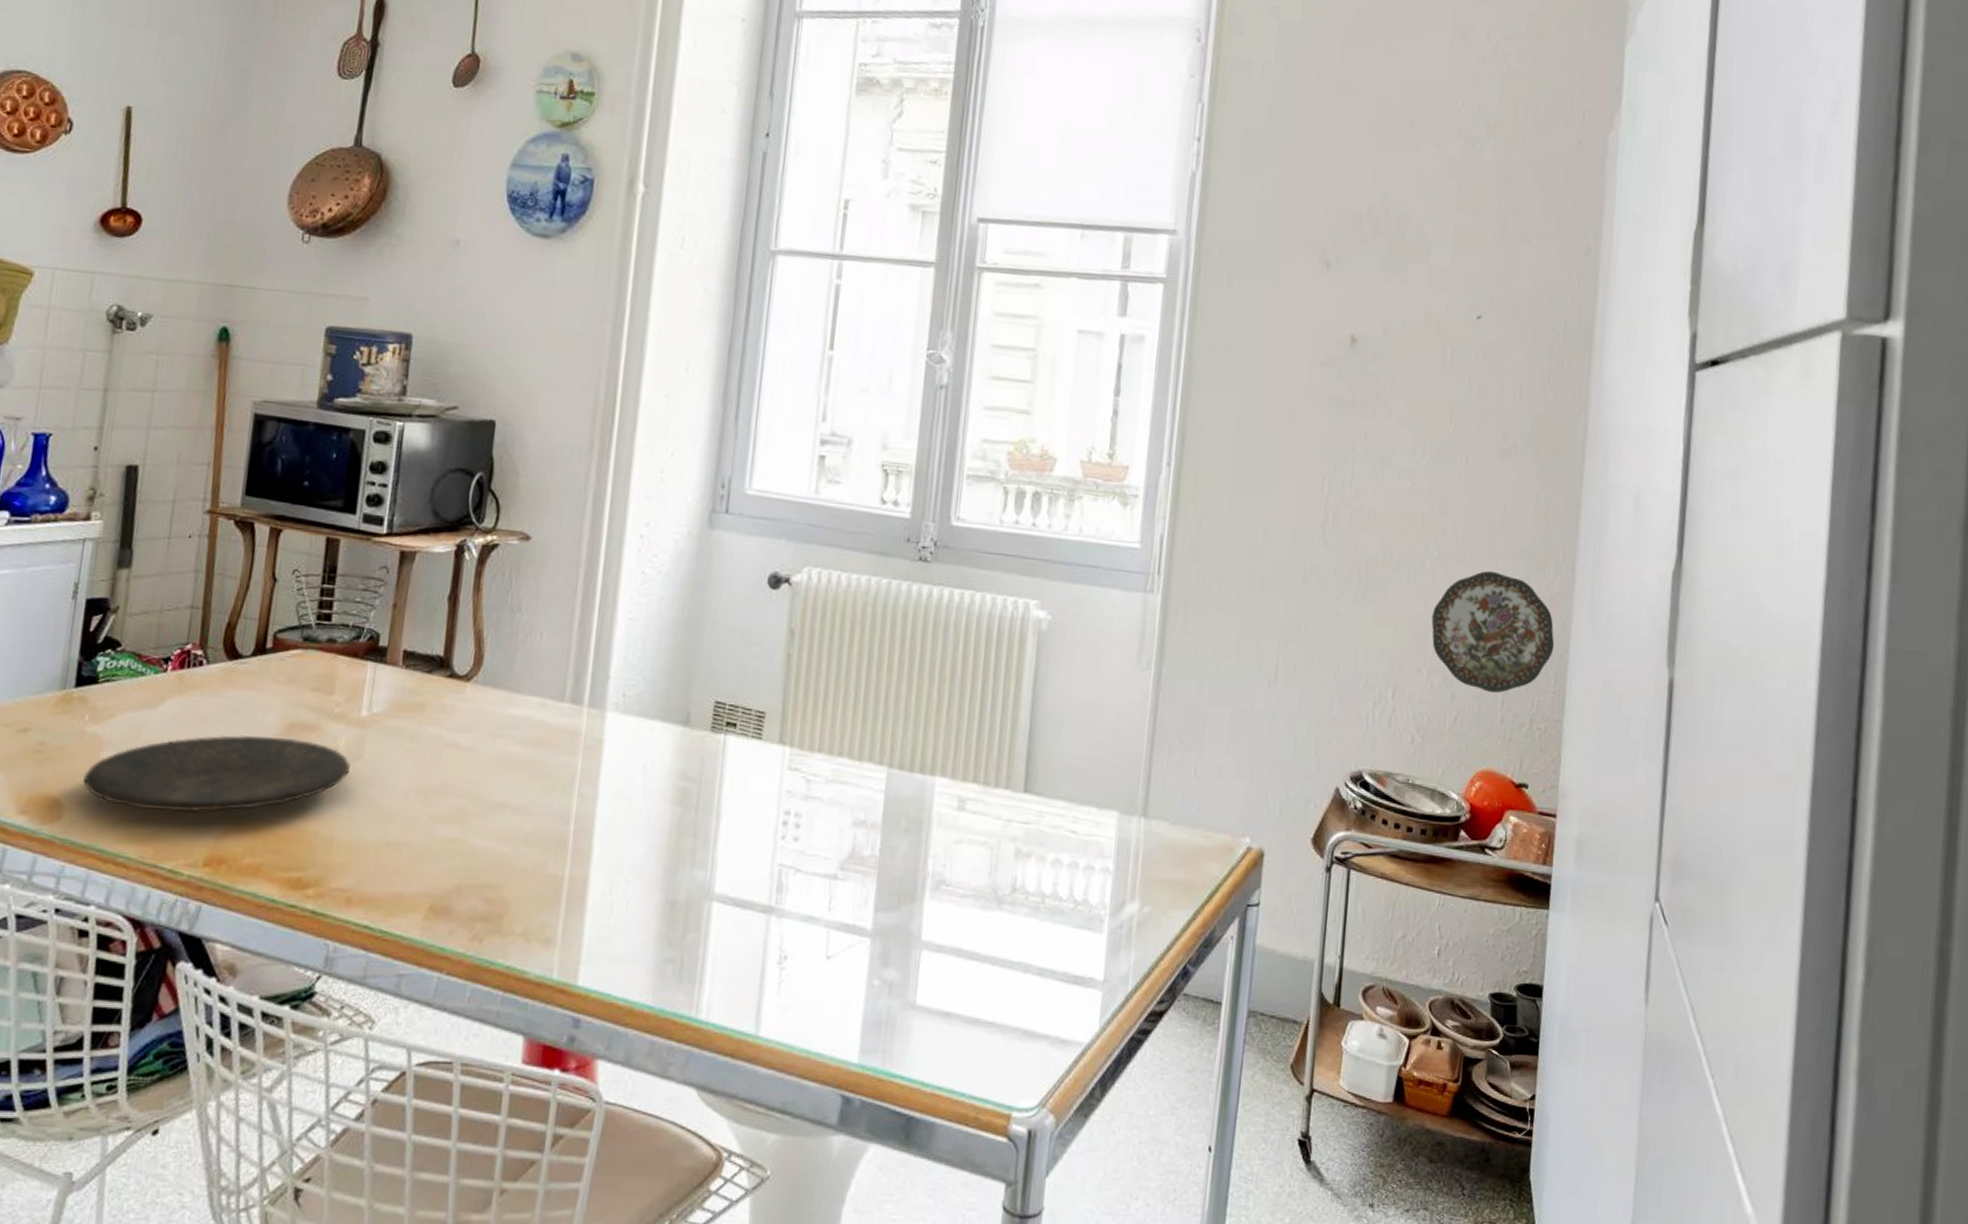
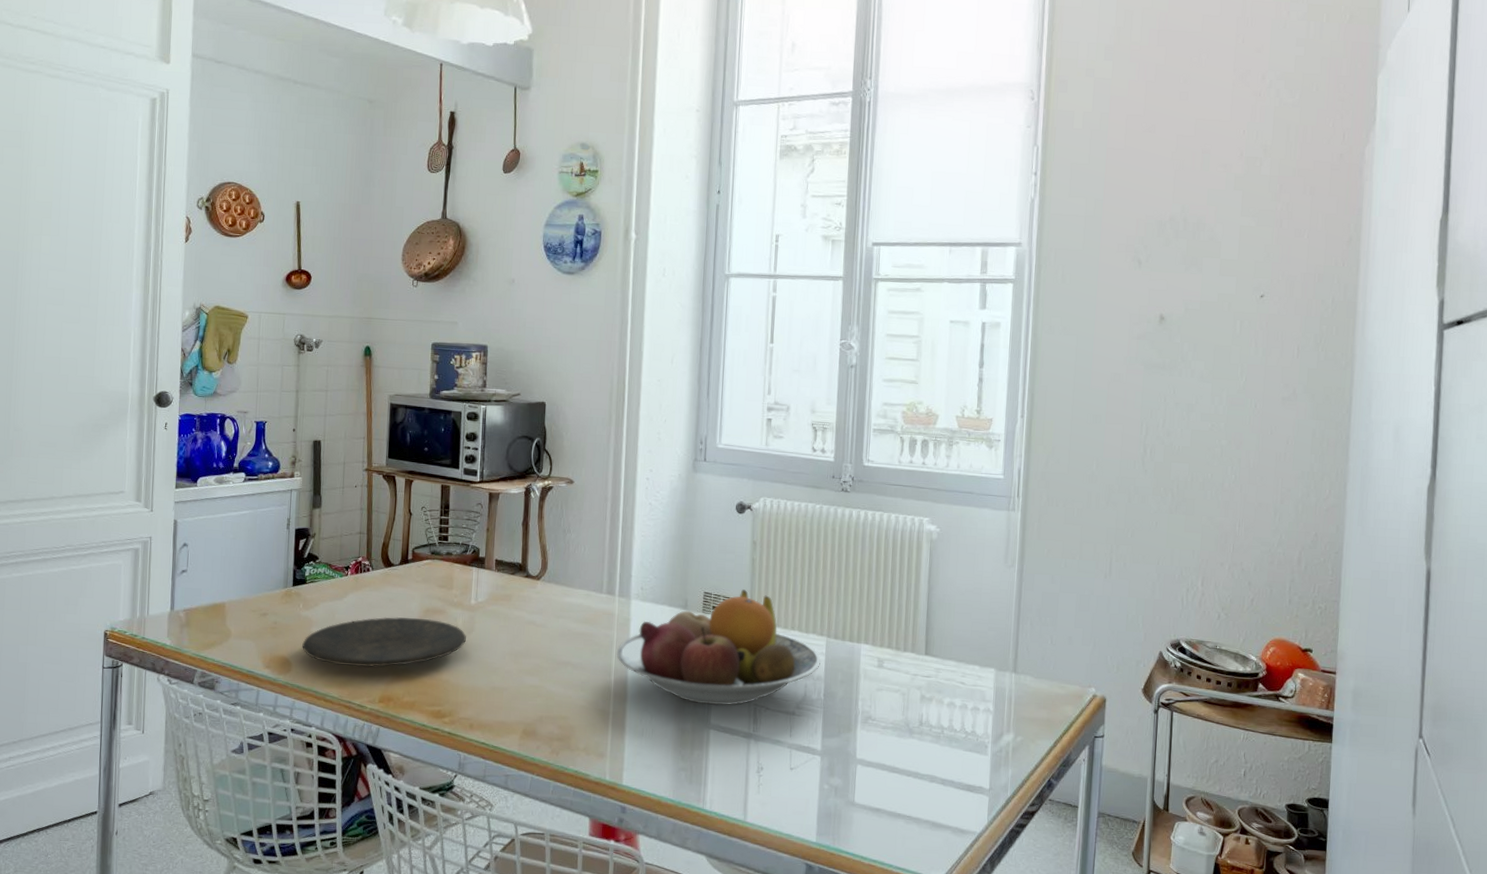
fruit bowl: none [579,698,879,867] -> present [616,589,822,706]
decorative plate: present [1431,570,1555,694] -> none [1231,489,1331,582]

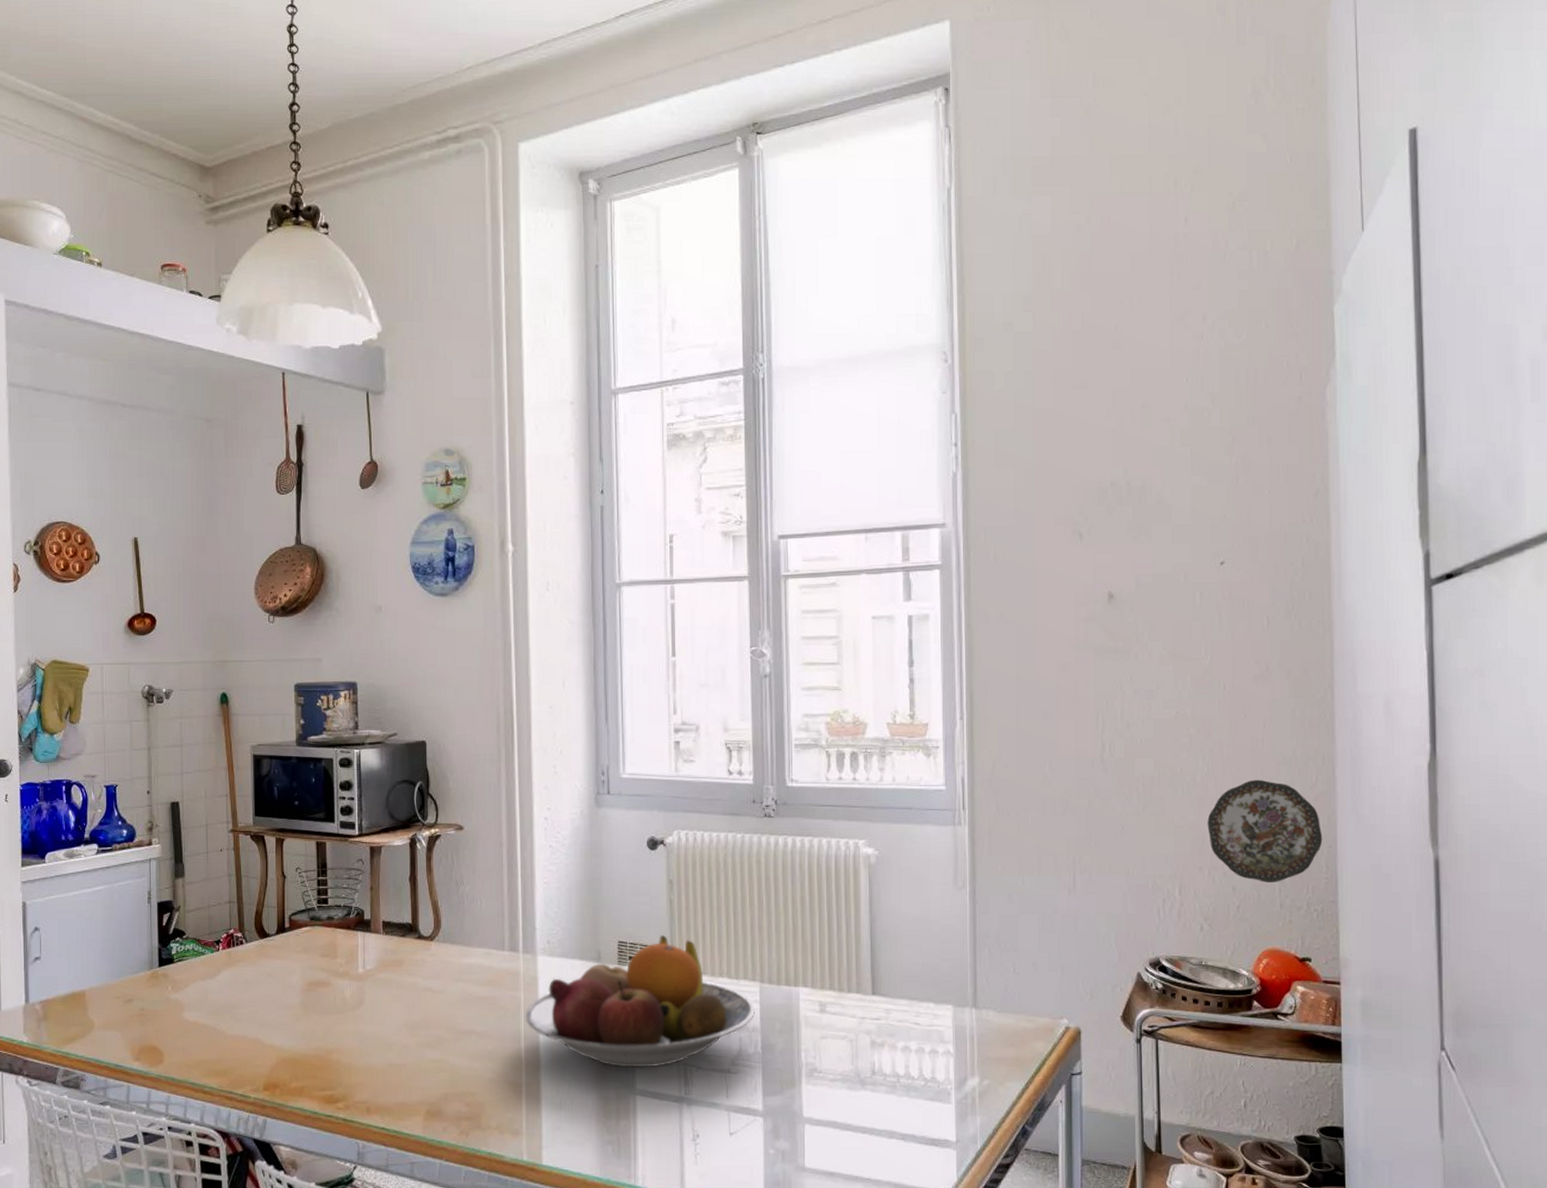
plate: present [302,616,466,668] -> none [174,992,356,1052]
decorative plate: none [1231,489,1331,582] -> present [1207,779,1323,884]

